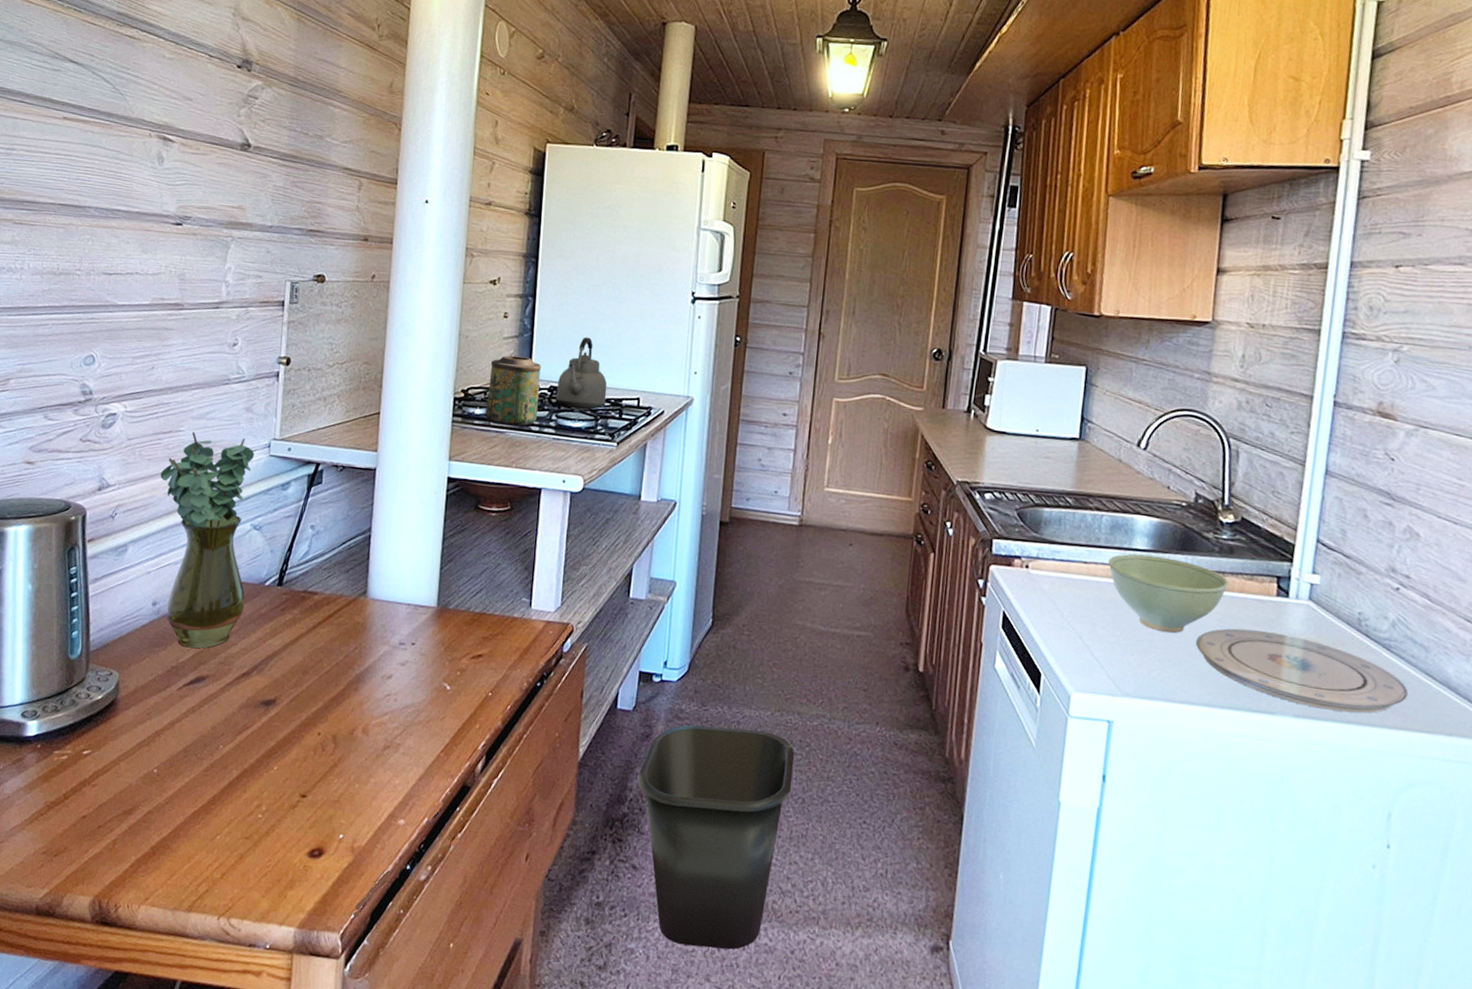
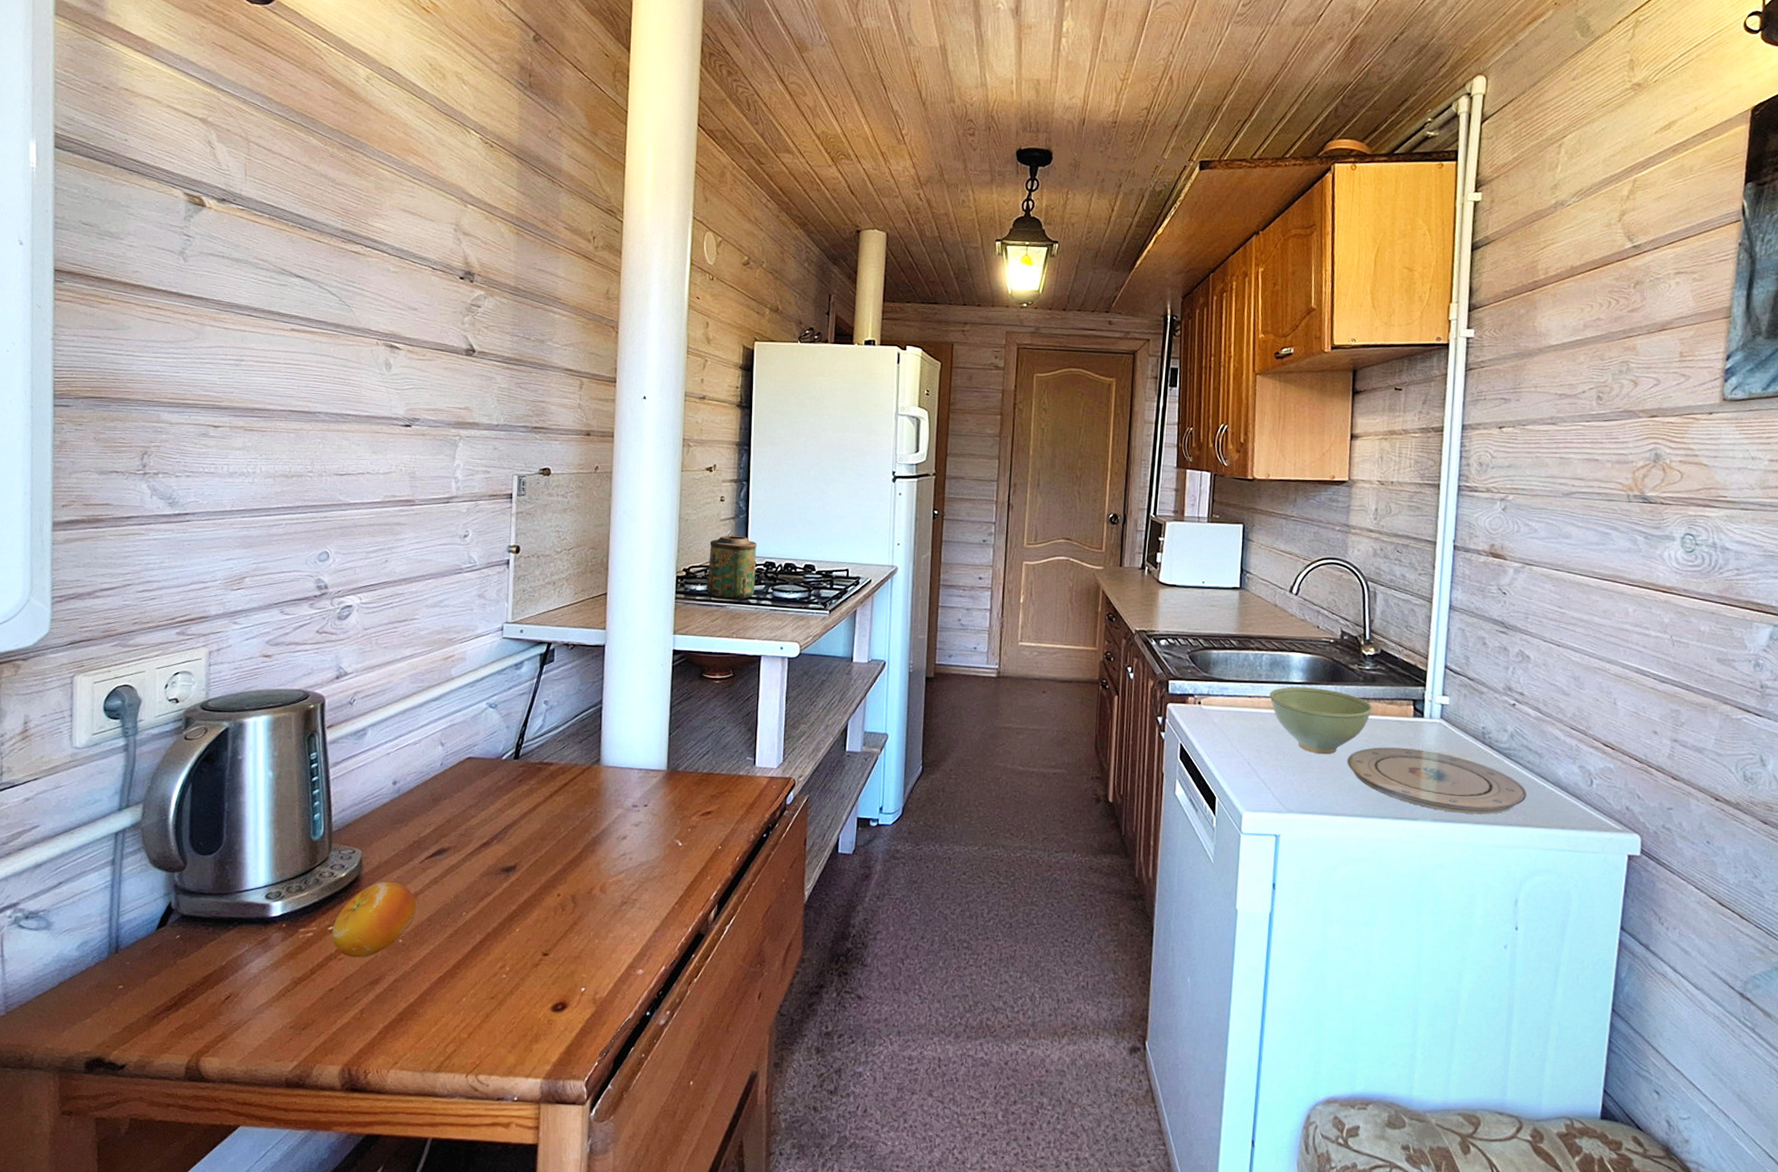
fruit: none [86,707,173,786] -> present [332,881,417,958]
vase: present [160,432,255,649] -> none [397,619,488,823]
kettle: present [555,337,608,410] -> none [771,516,819,582]
waste bin: present [638,725,795,950] -> none [860,863,1001,1066]

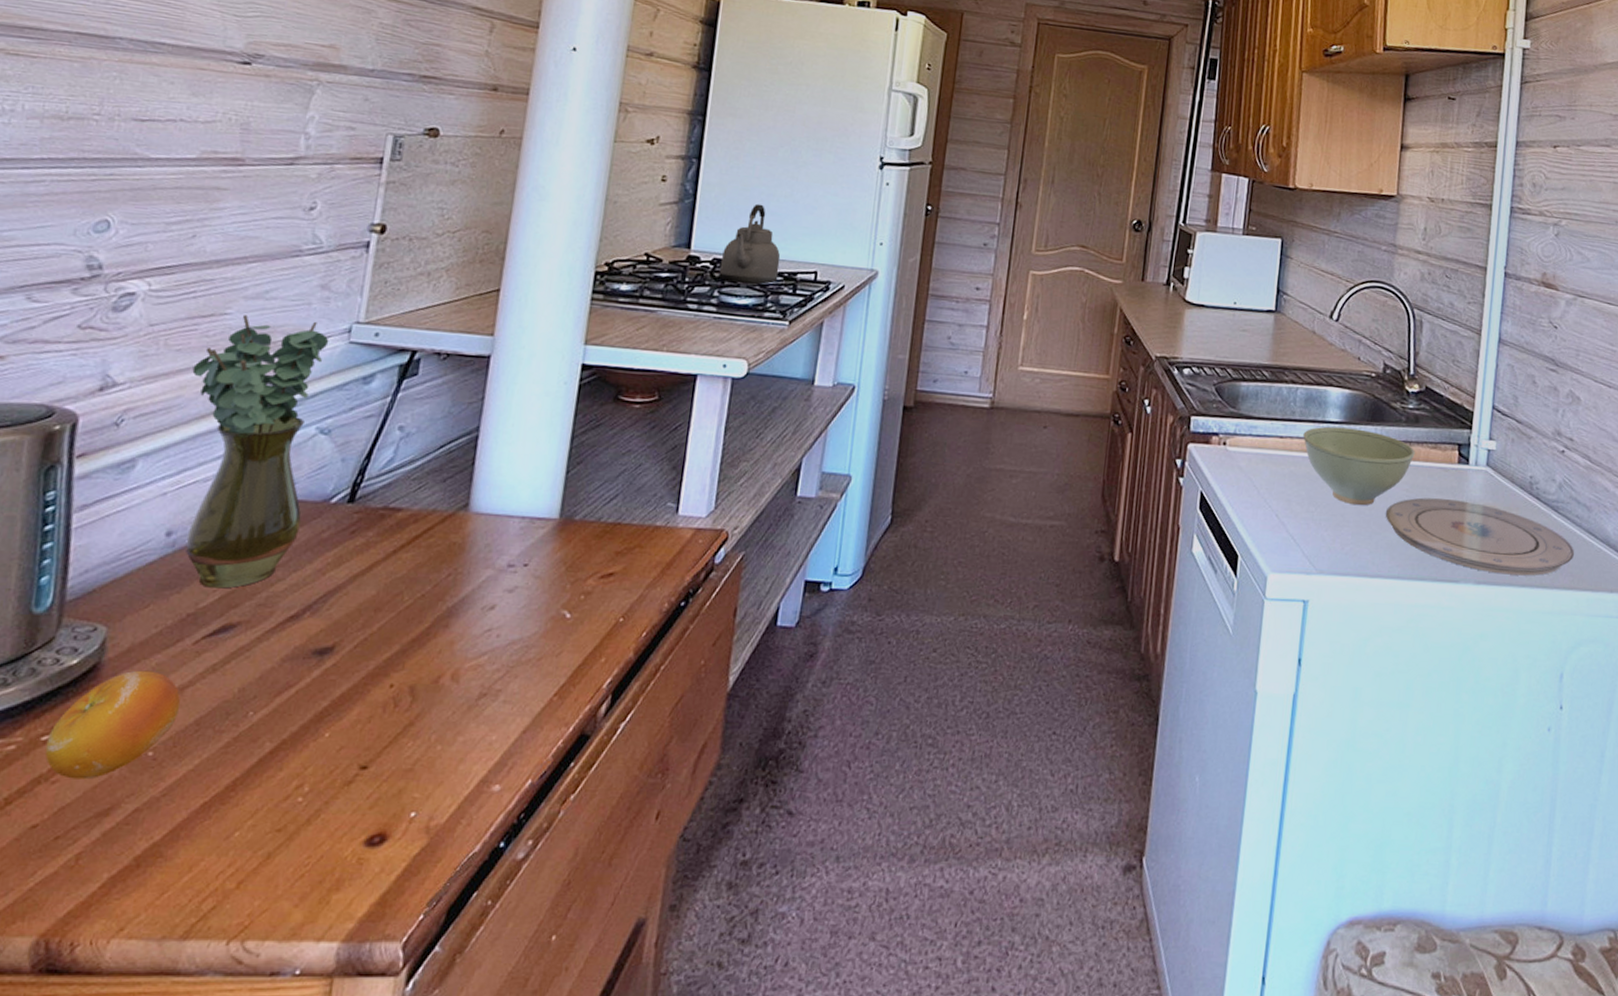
vase: none [397,619,488,823] -> present [185,315,329,589]
canister: present [706,535,757,600] -> none [633,223,705,304]
kettle: none [771,516,819,582] -> present [718,204,781,285]

